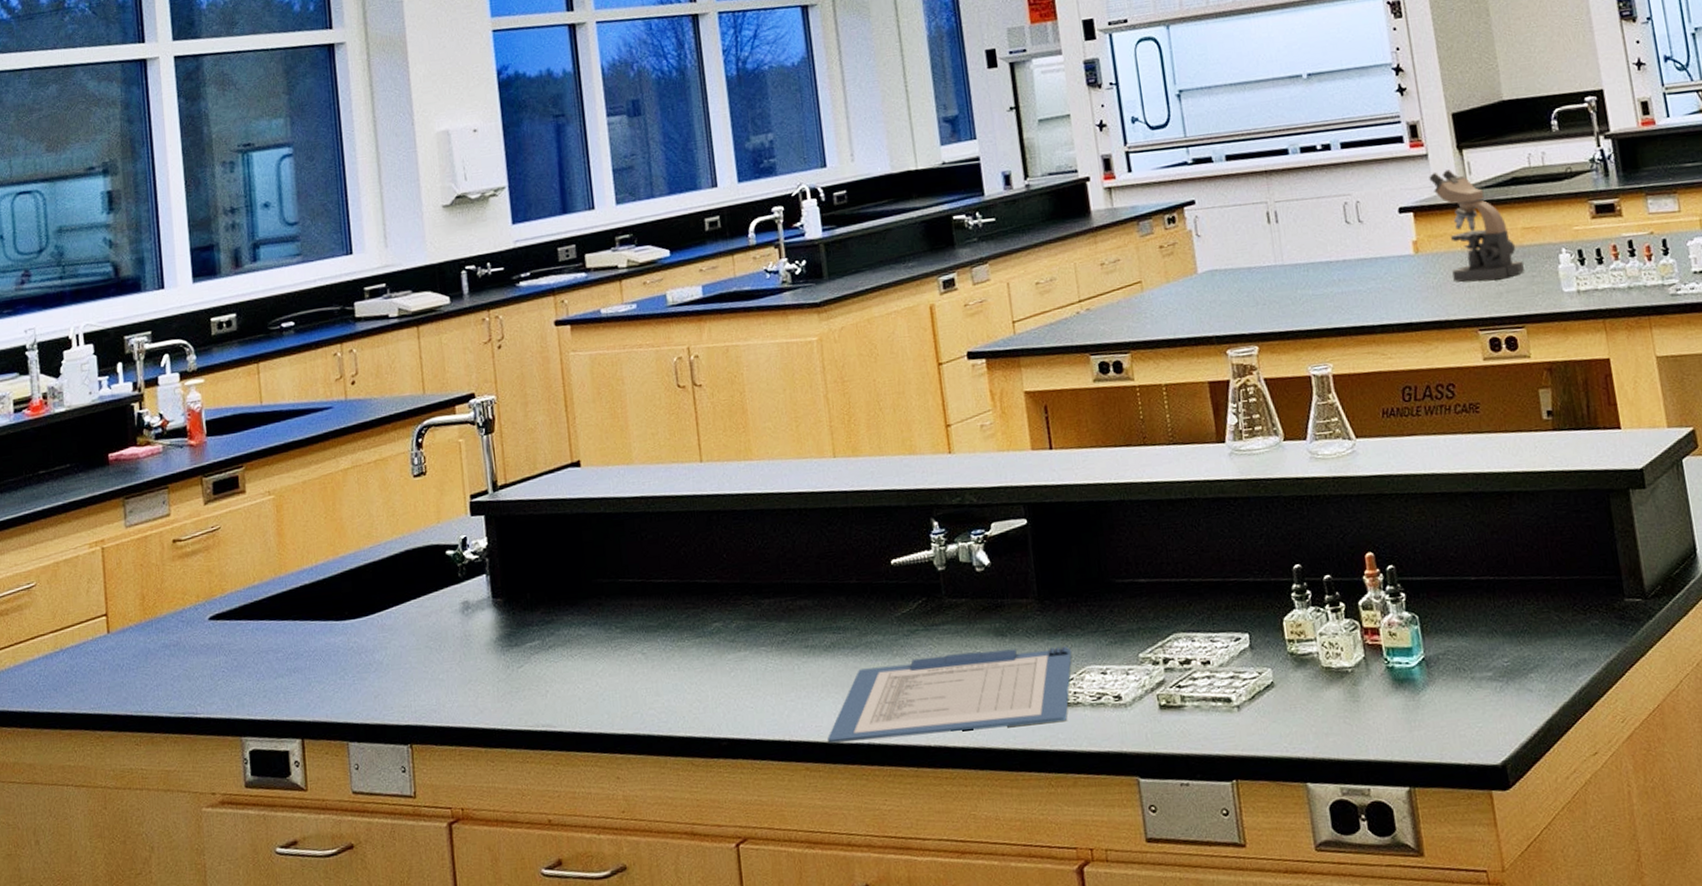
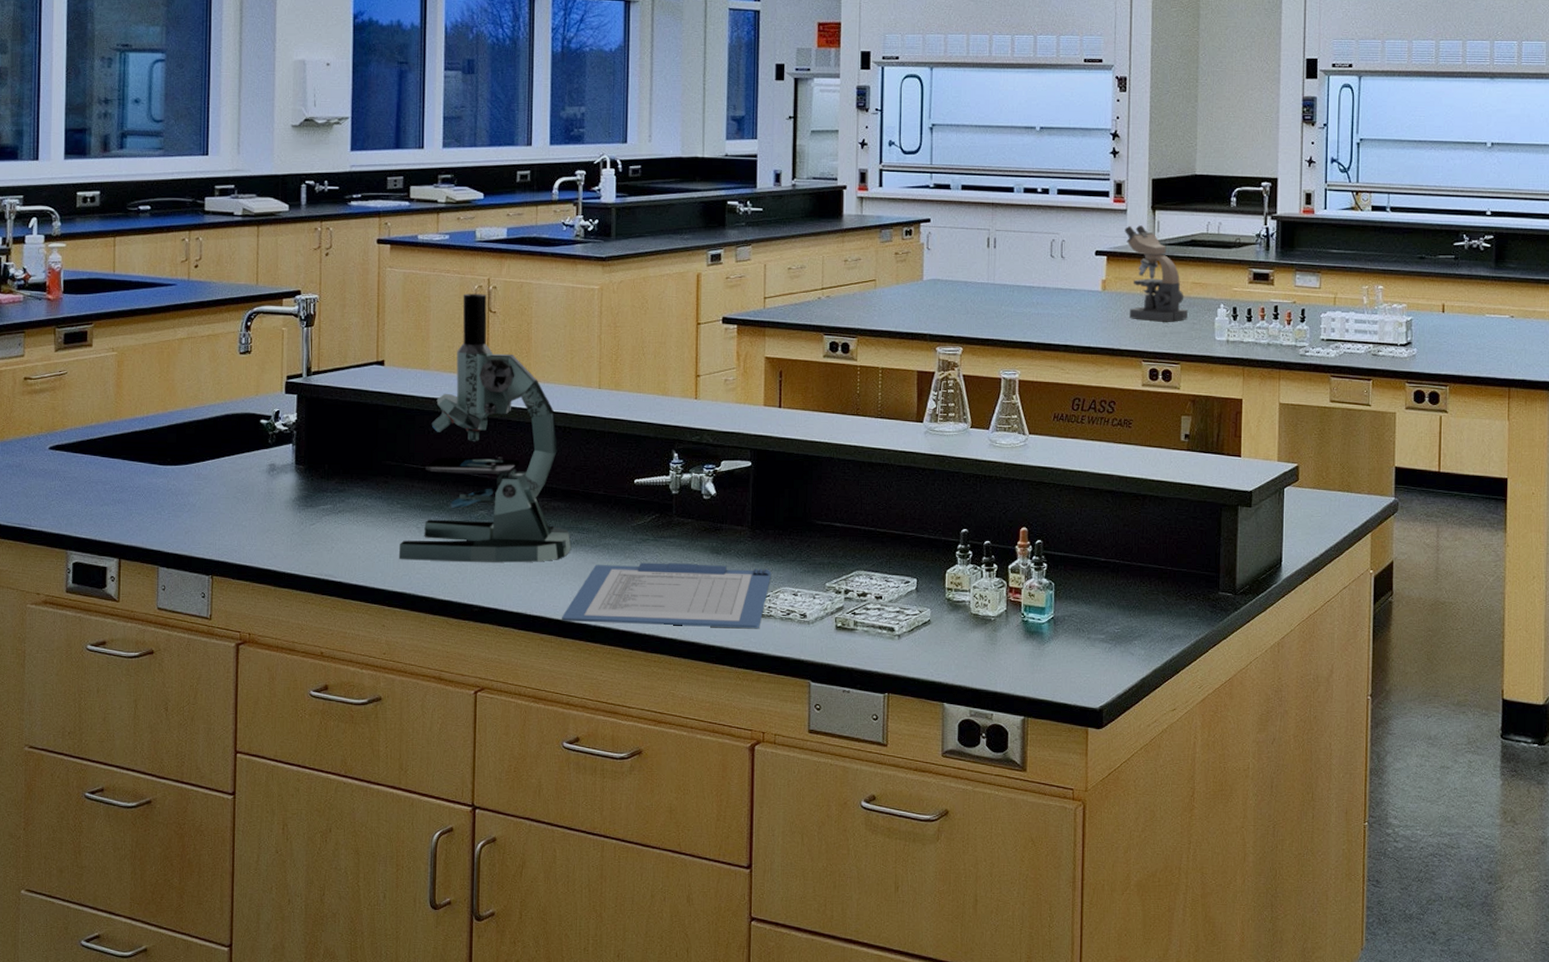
microscope: none [625,366,828,696] -> present [398,293,572,563]

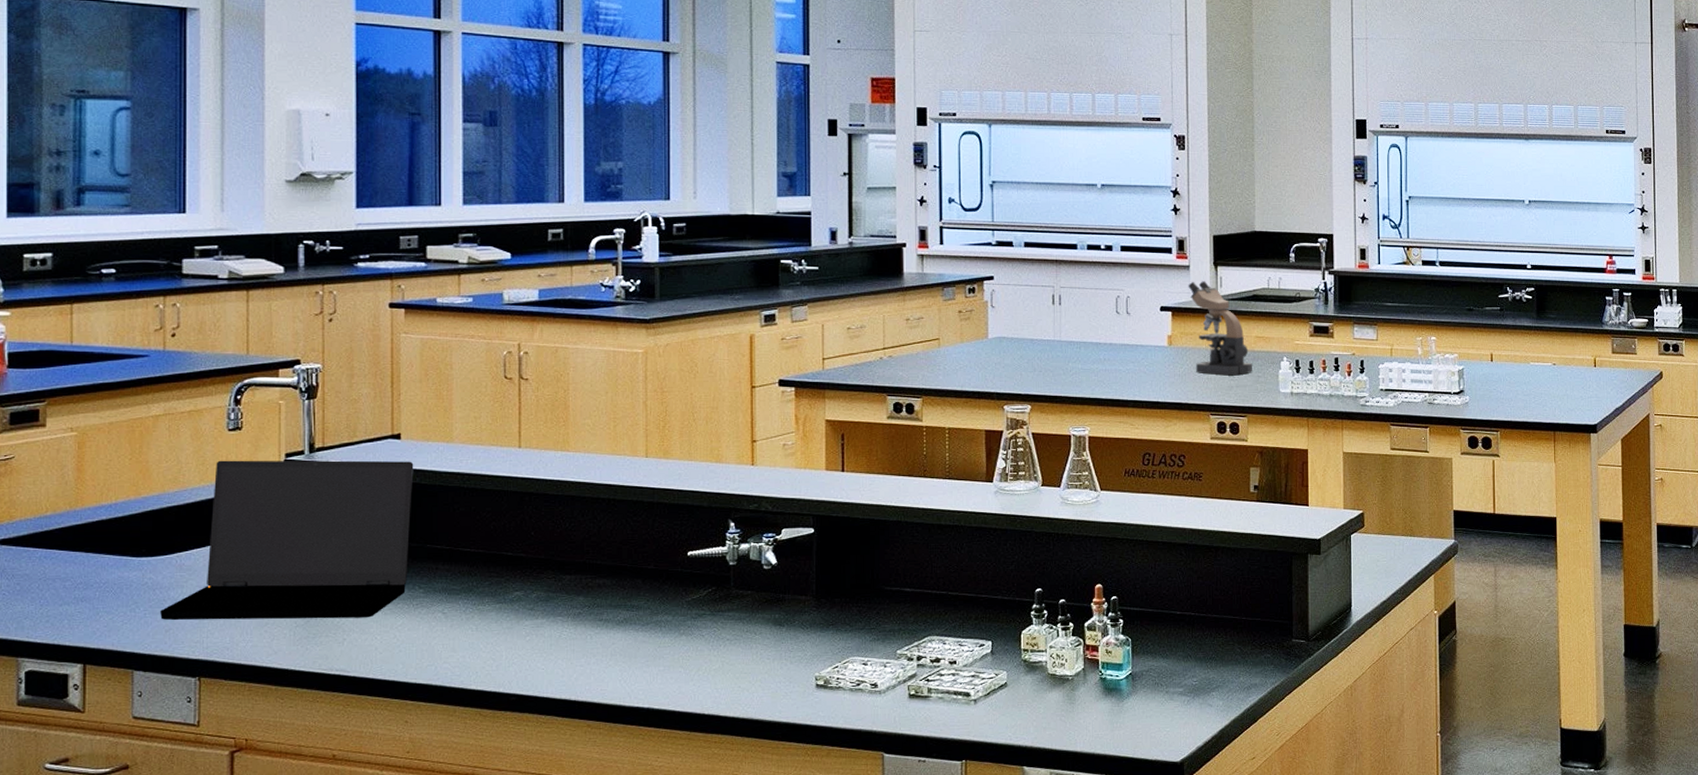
laptop: none [181,380,395,529] -> present [160,460,414,621]
microscope: present [398,293,572,563] -> none [422,360,620,649]
clipboard: present [561,562,772,628] -> none [610,637,840,706]

